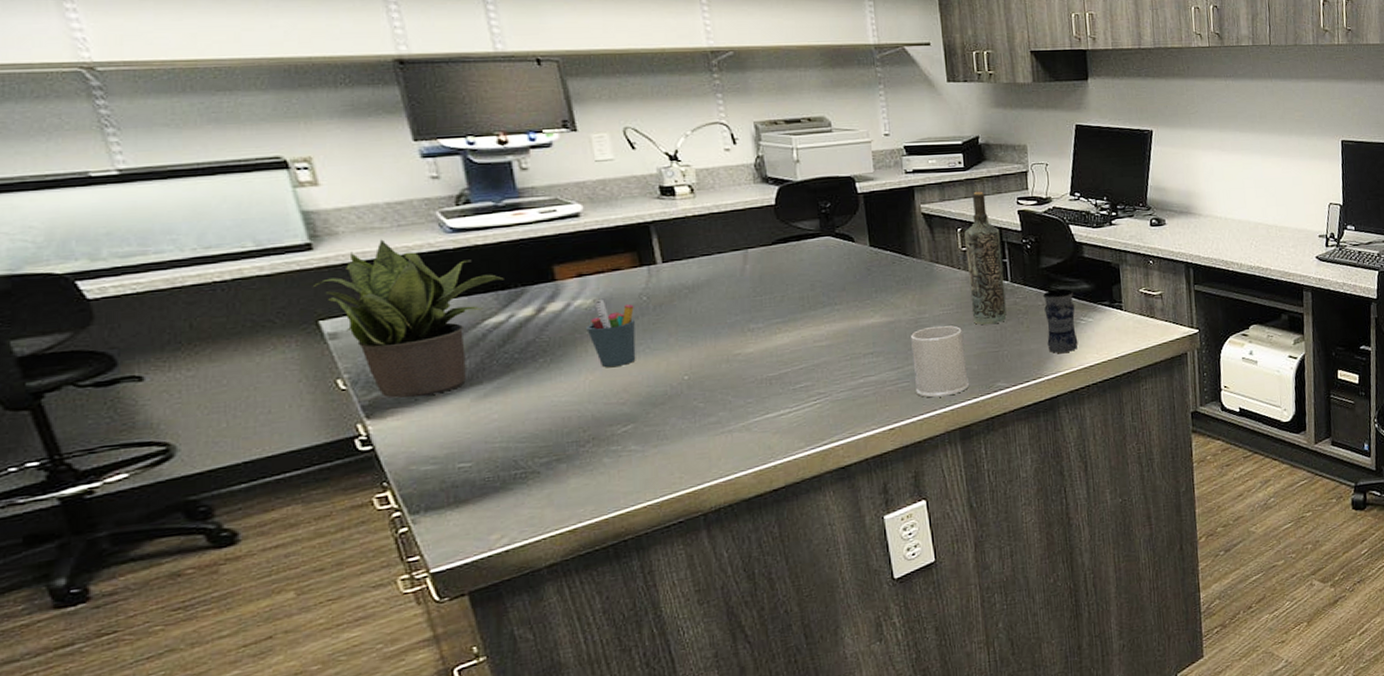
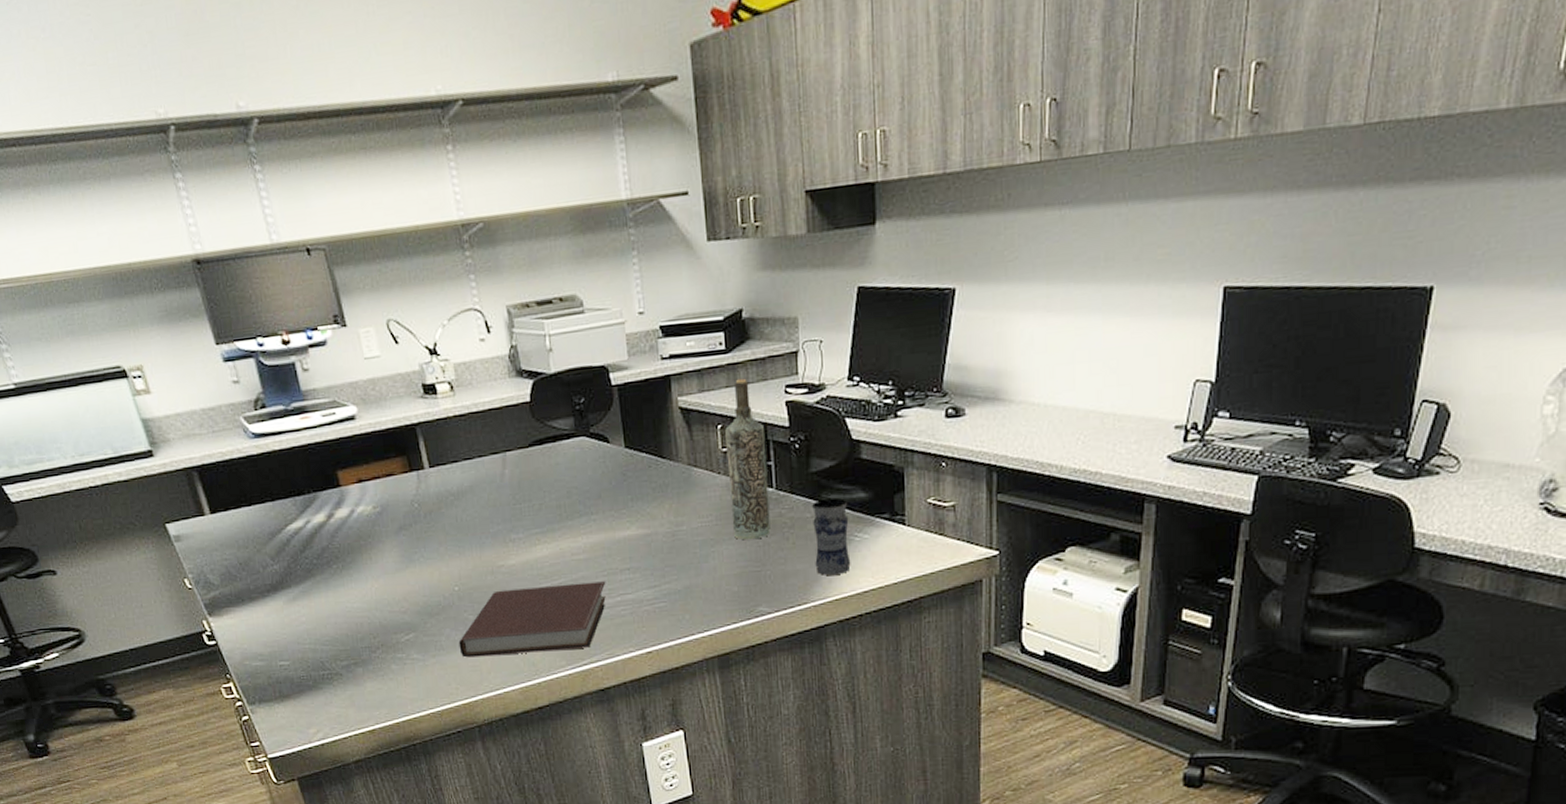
potted plant: present [312,239,504,398] -> none [157,445,299,598]
pen holder: present [586,300,636,367] -> none [369,506,413,575]
notebook: none [685,365,849,446] -> present [458,581,606,658]
mug: present [911,325,970,398] -> none [668,539,730,621]

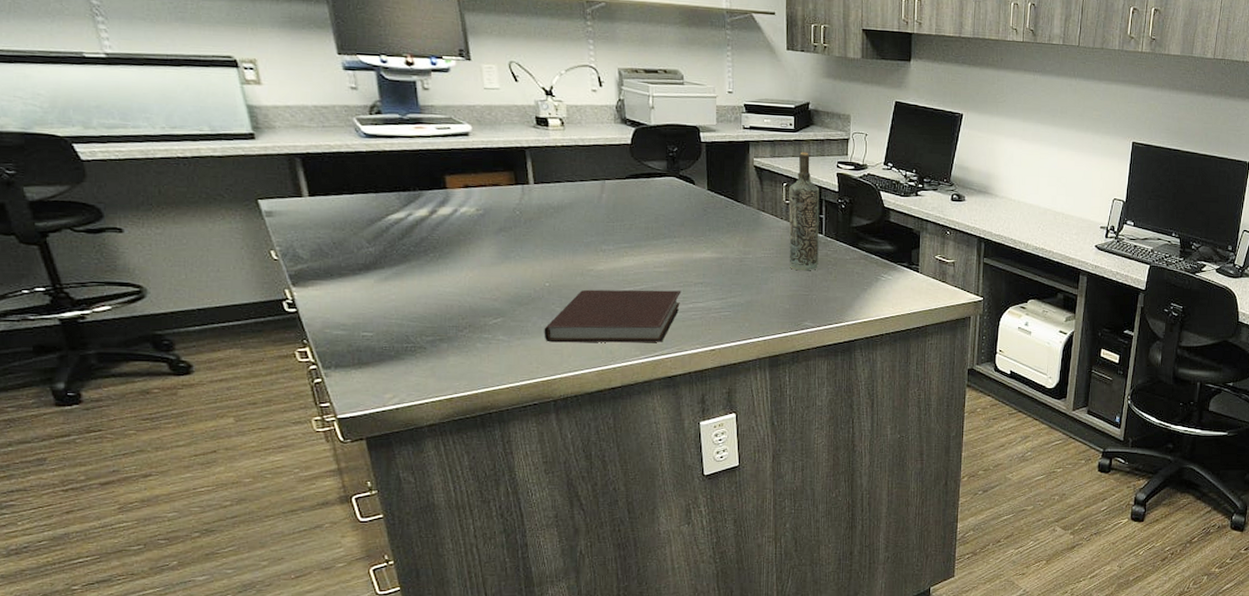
jar: present [812,498,851,575] -> none [850,247,878,303]

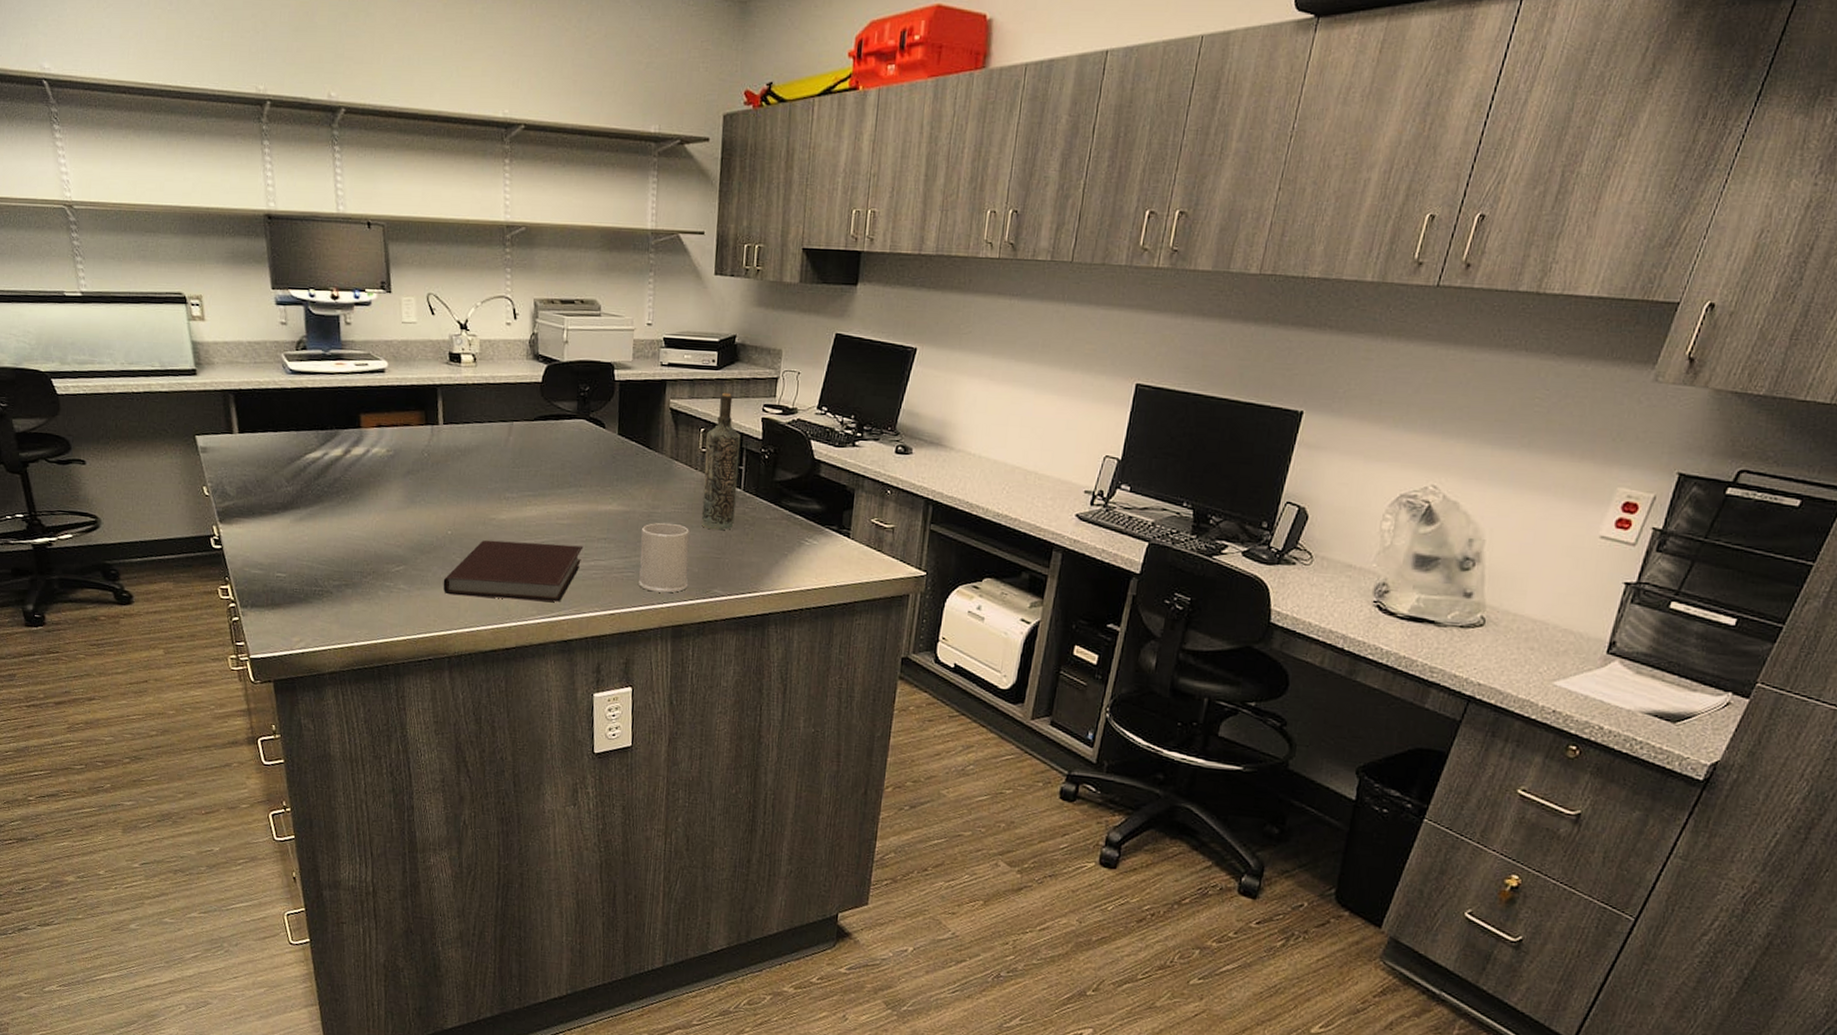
mug: none [735,266,782,328] -> present [639,522,690,593]

